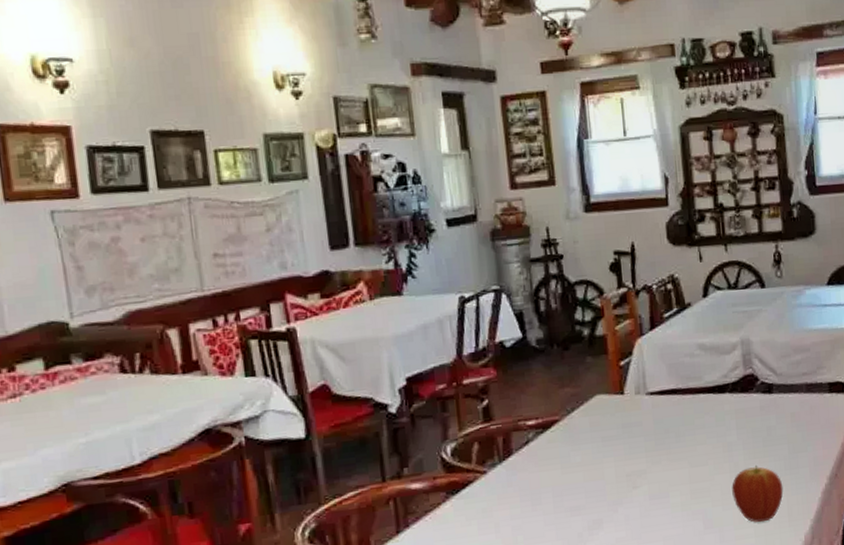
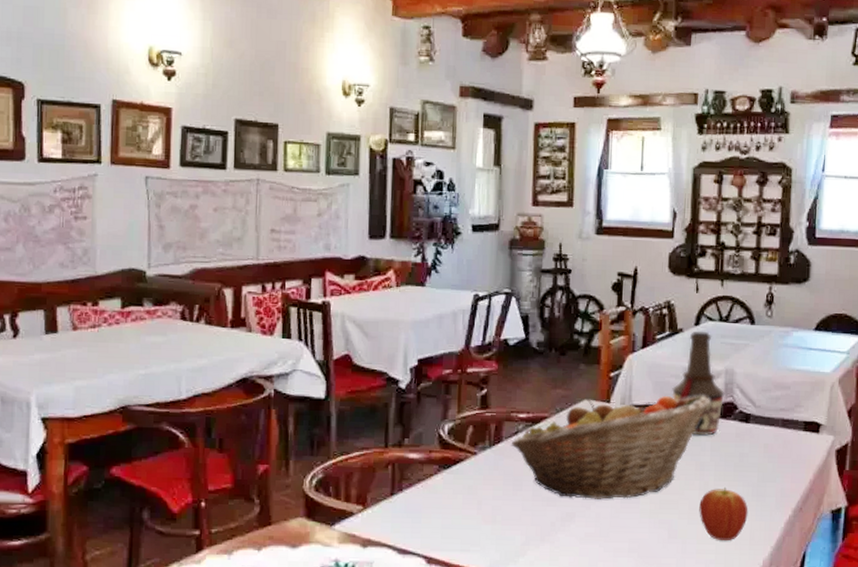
fruit basket: none [522,370,730,505] -> present [511,395,710,500]
bottle: none [688,302,744,415] -> present [672,330,725,436]

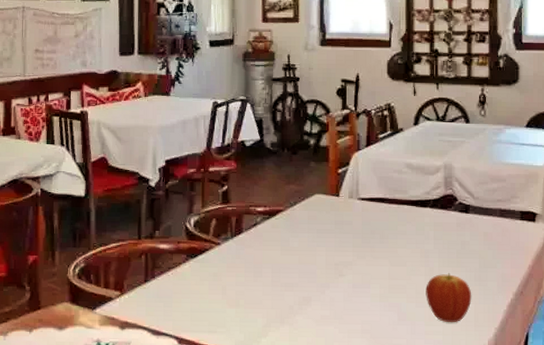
fruit basket: present [511,395,710,500] -> none [250,188,432,285]
bottle: present [672,330,725,436] -> none [396,130,445,225]

